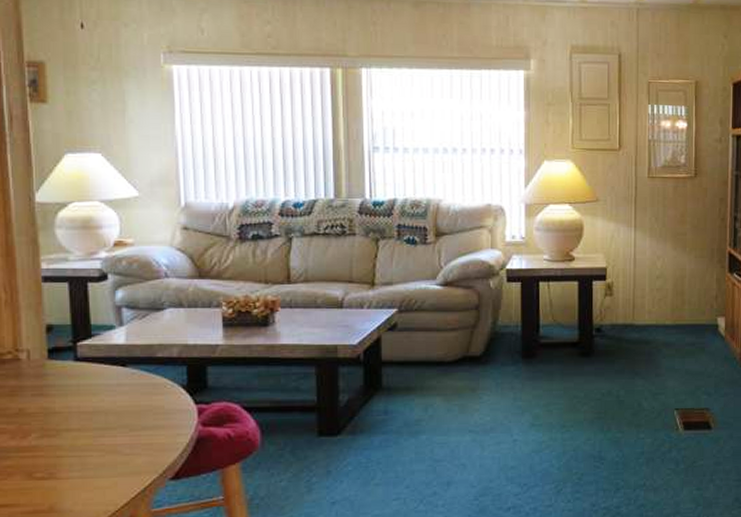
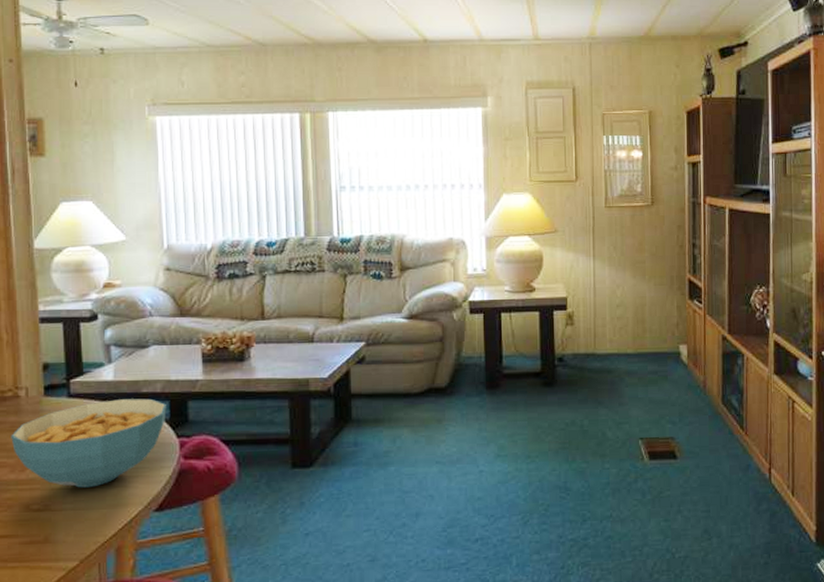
cereal bowl: none [11,363,184,456] -> present [11,398,166,488]

